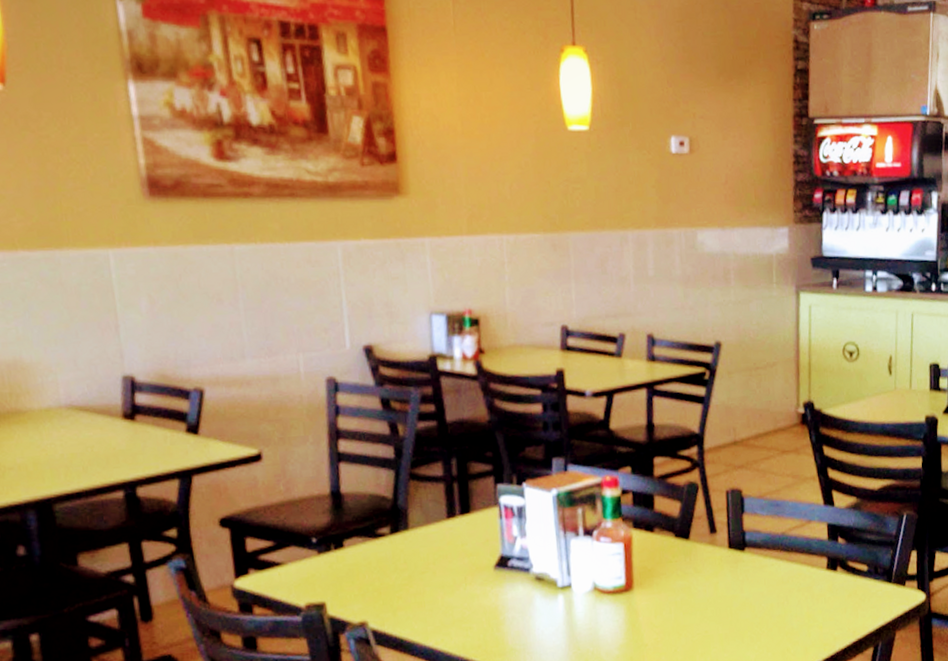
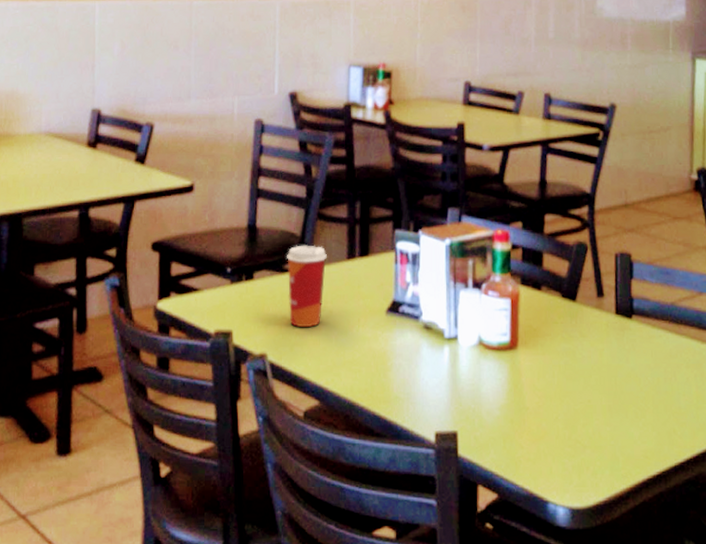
paper cup: none [379,506,425,592] -> present [287,245,327,327]

